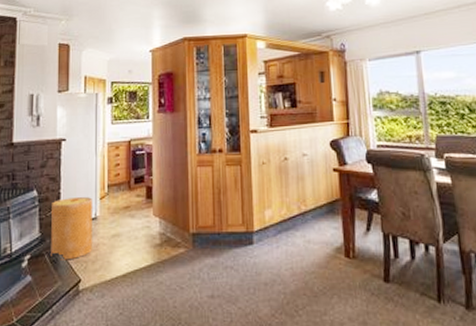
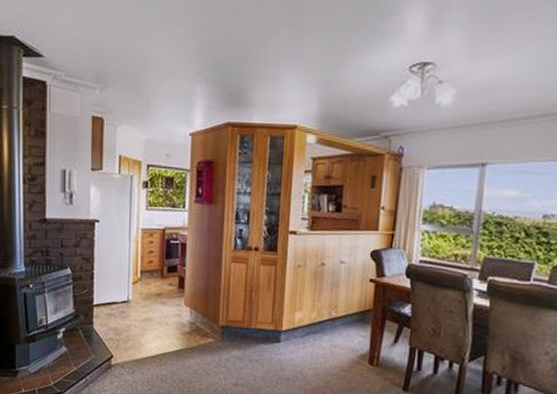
basket: present [50,197,94,260] -> none [84,279,126,337]

